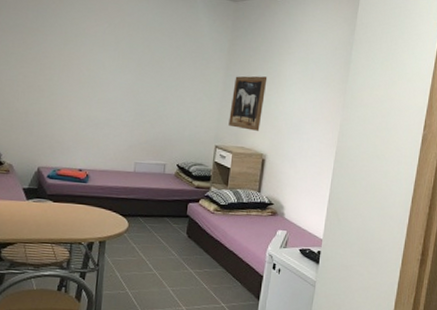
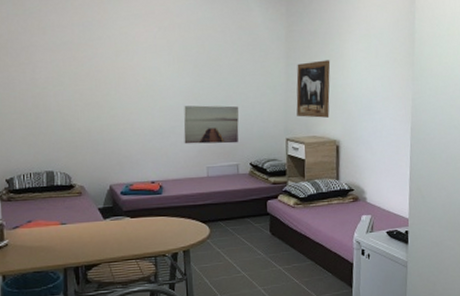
wall art: none [116,101,175,144] -> present [183,105,239,144]

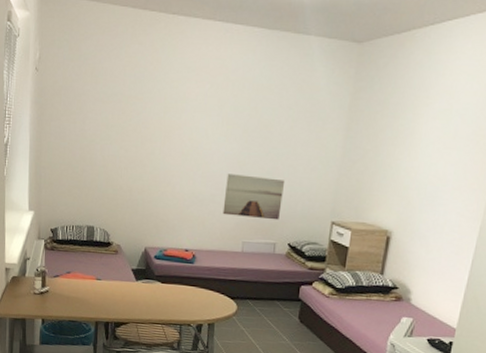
wall art: present [296,60,331,118] -> none [348,136,398,204]

